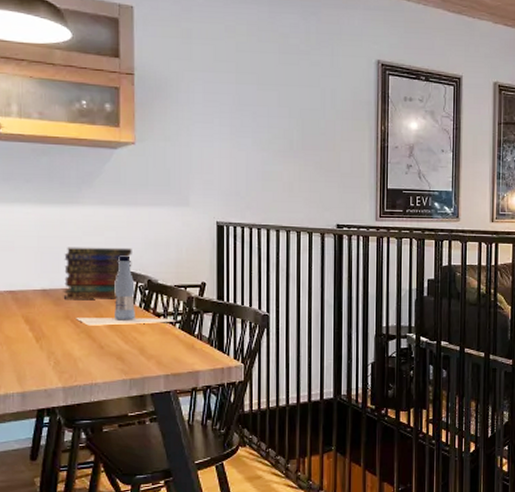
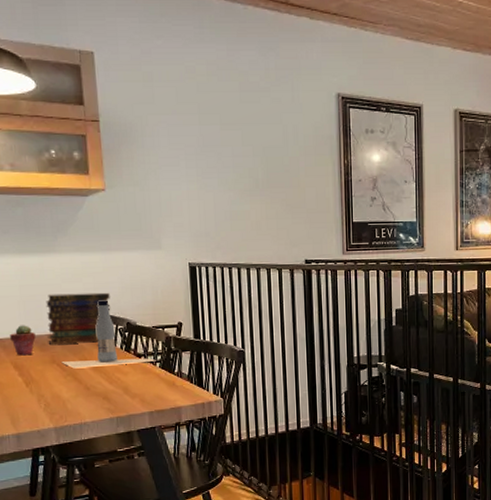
potted succulent: none [24,277,50,310] -> present [10,325,36,356]

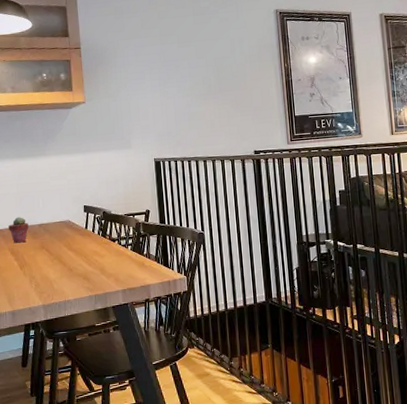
book stack: present [46,292,112,344] -> none [37,186,91,233]
bottle: present [61,300,156,369] -> none [49,193,128,253]

